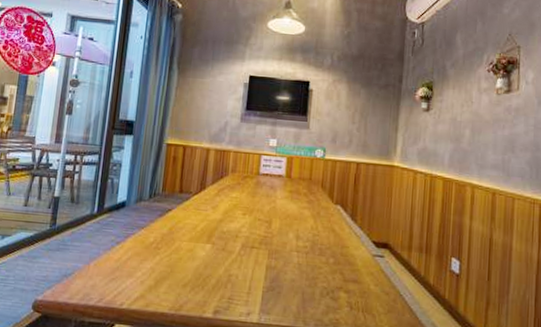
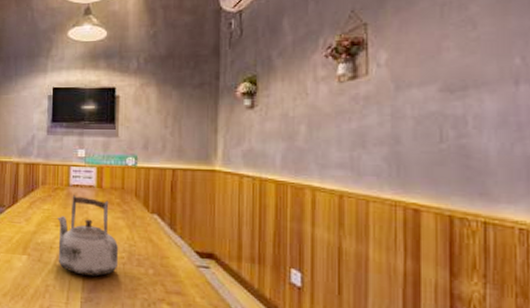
kettle: none [242,184,303,266] -> present [57,195,119,276]

